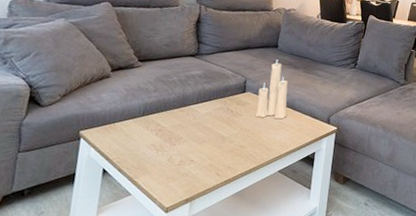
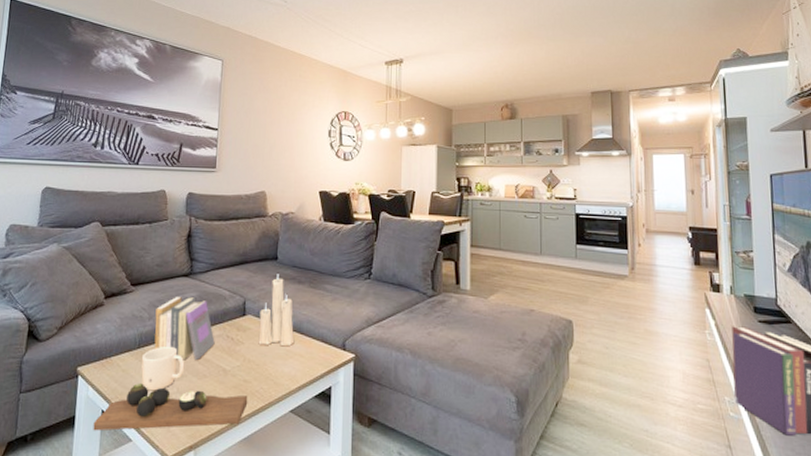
decorative tray: none [93,146,243,187] -> present [93,383,248,431]
mug: none [144,115,187,153] -> present [141,346,185,391]
books: none [158,73,216,129] -> present [154,297,215,361]

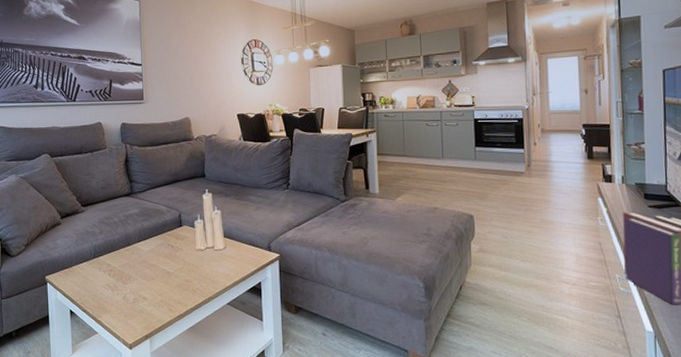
decorative tray: present [93,383,248,431] -> none [64,287,191,327]
mug: present [141,346,185,391] -> none [97,255,135,293]
books: present [154,297,215,361] -> none [105,213,158,266]

